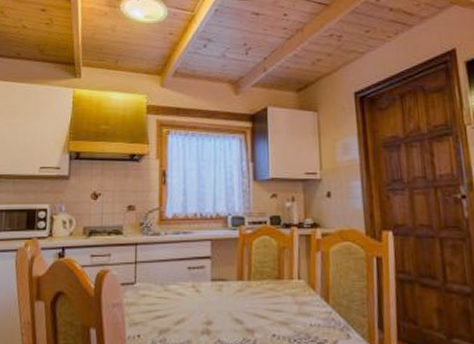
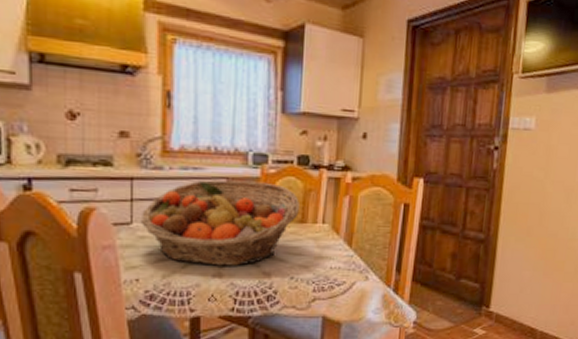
fruit basket: none [142,242,275,323] -> present [140,179,300,266]

